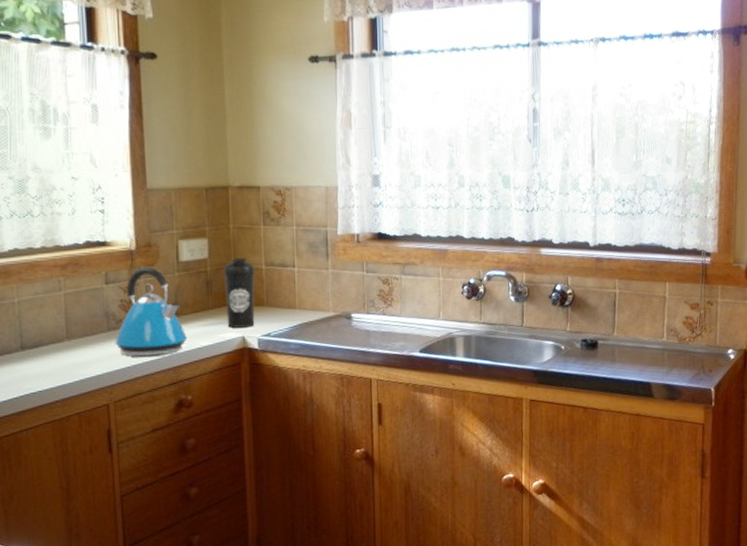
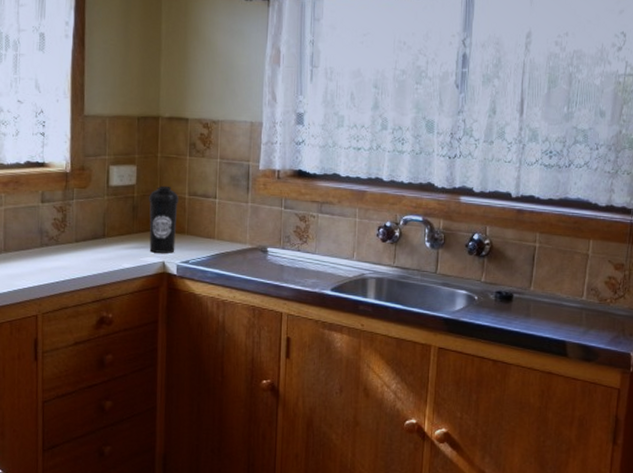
kettle: present [115,266,187,357] -> none [46,188,112,274]

